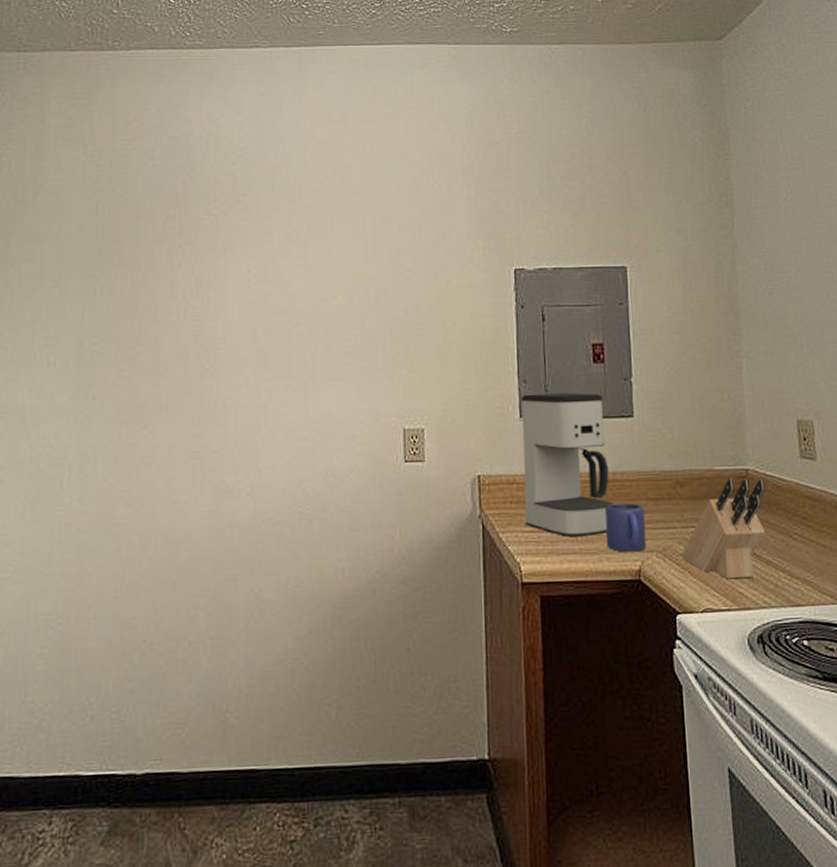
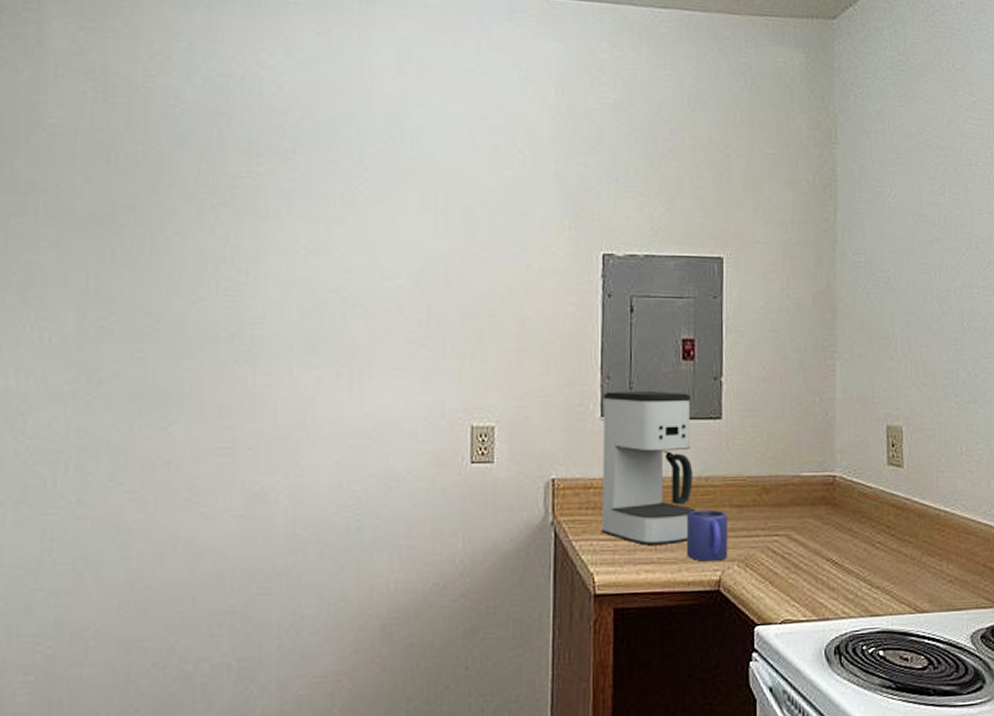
knife block: present [680,478,766,580] -> none [762,485,852,590]

